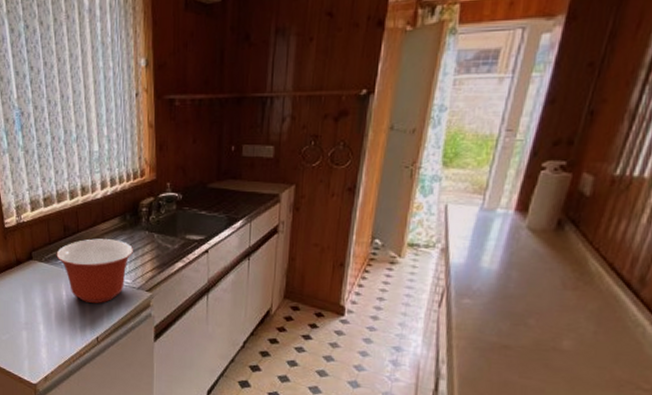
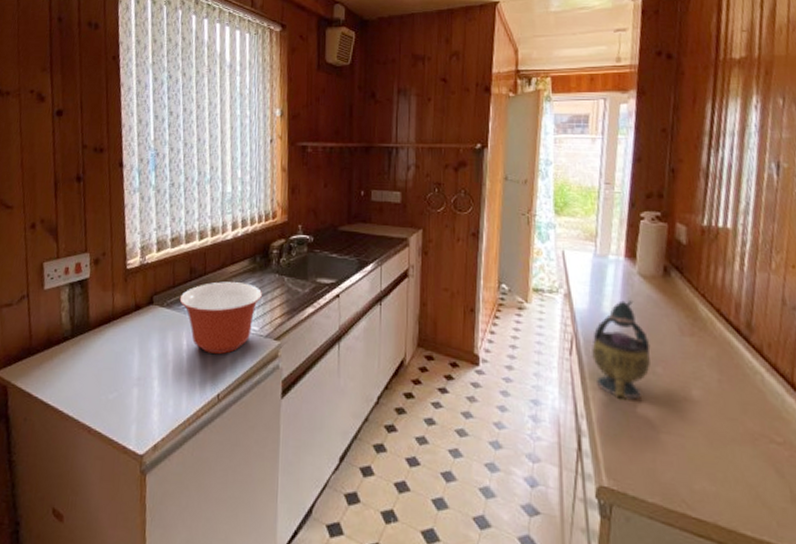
teapot: none [462,255,527,349] -> present [592,300,651,401]

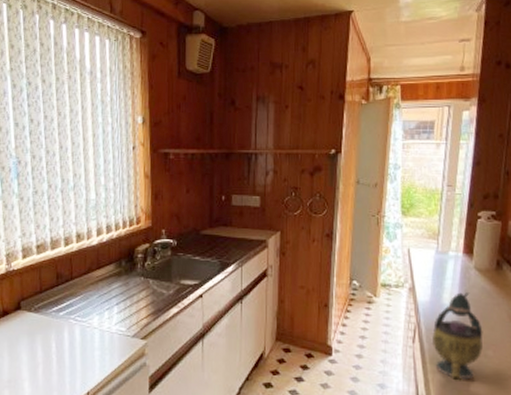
mixing bowl: present [179,282,263,354] -> none [47,286,129,354]

